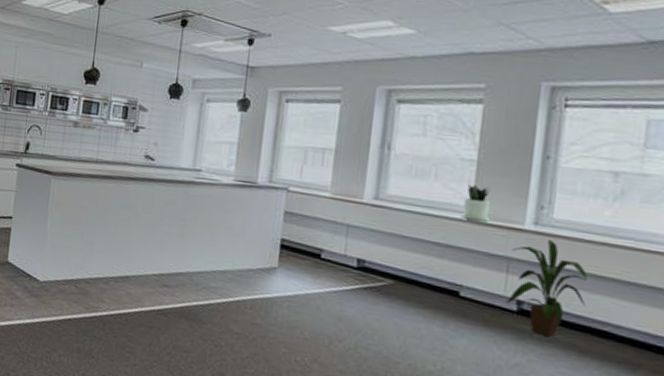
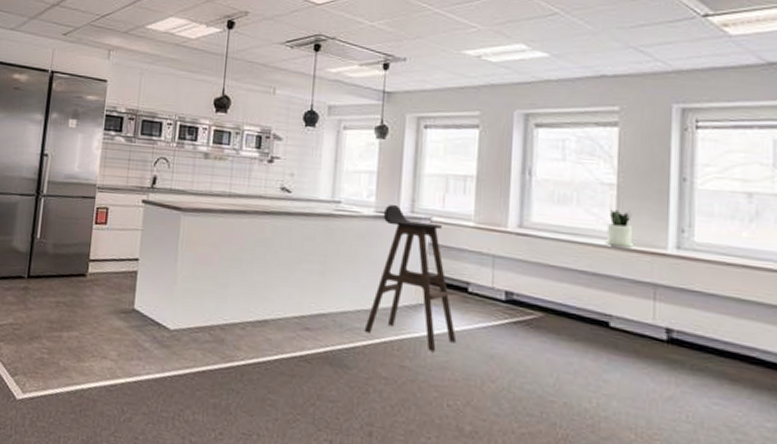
bar stool: none [219,174,307,312] -> present [364,205,457,352]
house plant: present [506,239,587,337] -> none [656,263,733,366]

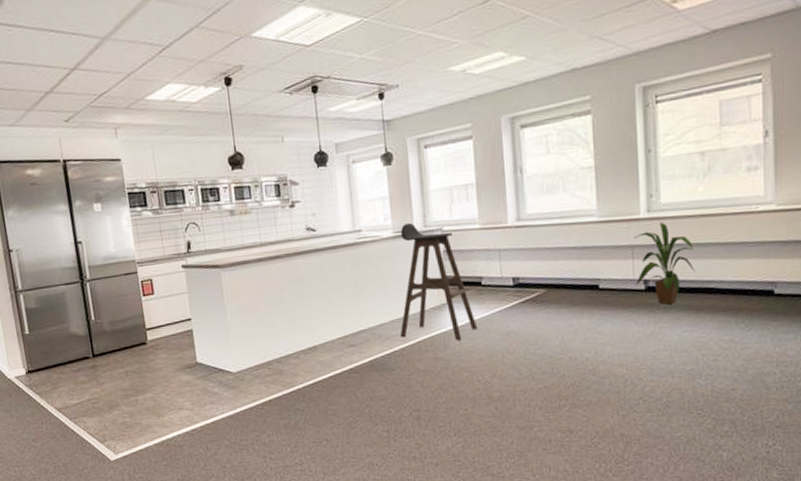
planter: present [606,209,635,247] -> none [590,187,614,221]
house plant: none [656,263,733,366] -> present [634,221,695,305]

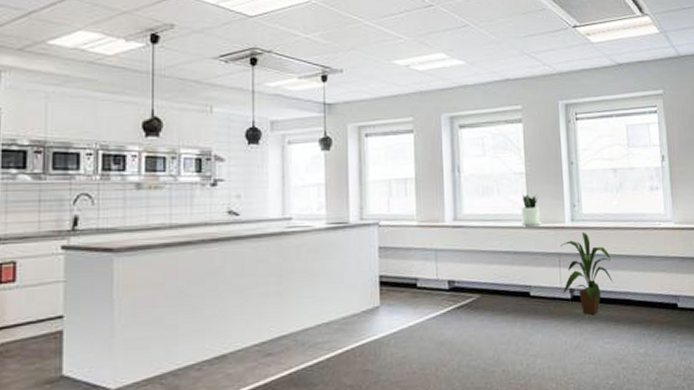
bar stool: present [400,223,478,341] -> none [326,215,411,351]
planter: none [590,187,614,221] -> present [521,194,542,226]

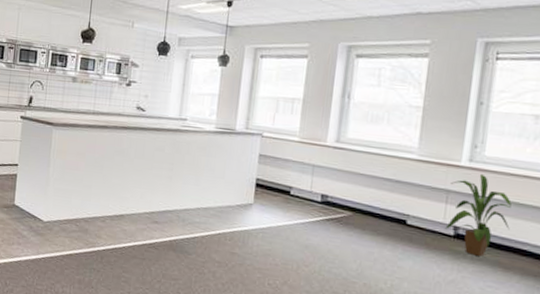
planter: present [521,194,542,226] -> none [409,128,434,160]

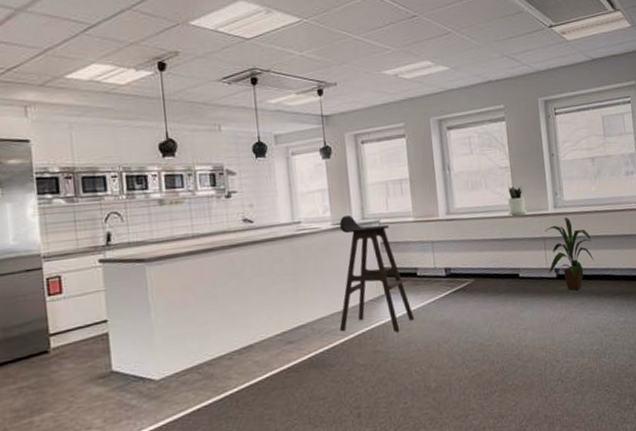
bar stool: none [202,122,279,242] -> present [339,216,415,333]
planter: none [409,128,434,160] -> present [508,185,528,215]

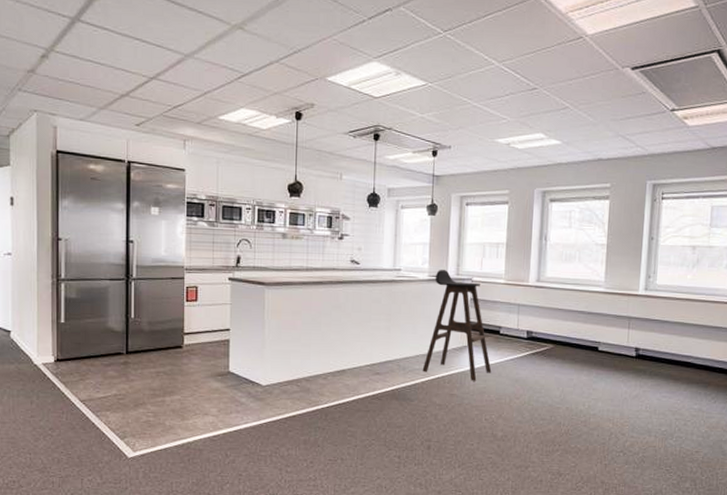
planter: present [508,185,528,215] -> none [598,263,617,291]
house plant: present [545,216,594,291] -> none [629,300,678,372]

